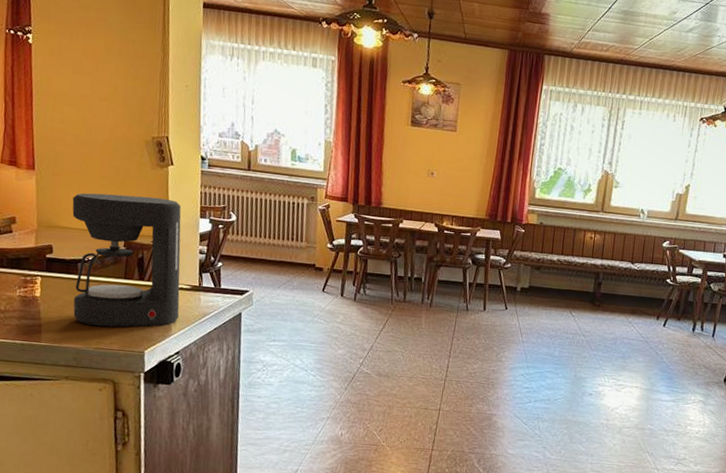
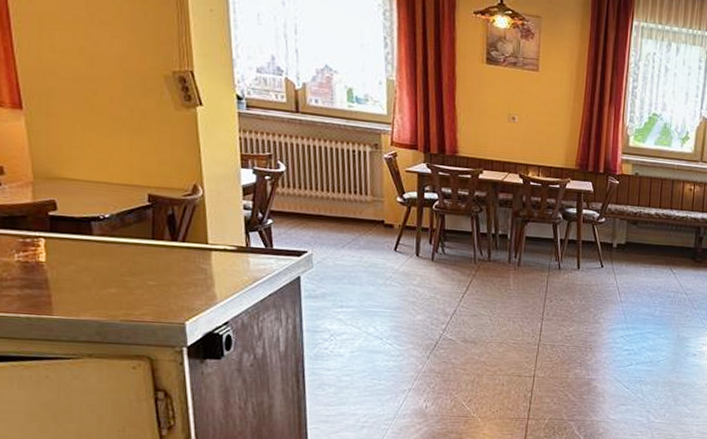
coffee maker: present [72,193,181,328] -> none [76,137,224,296]

